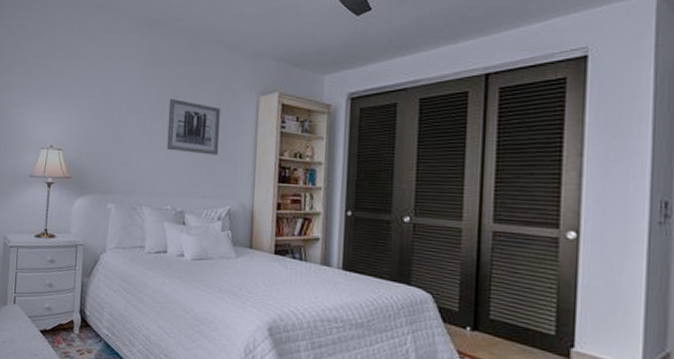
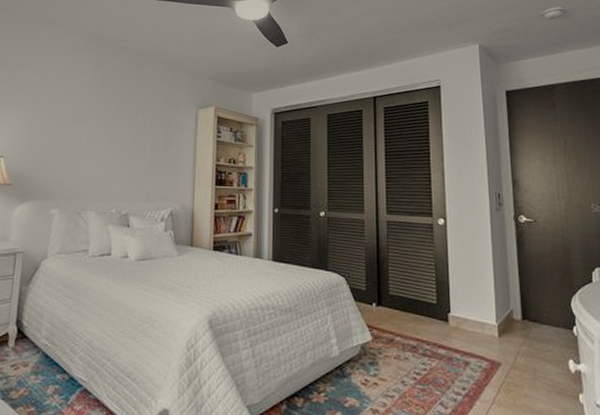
wall art: present [166,99,221,155] -> none [112,110,164,161]

